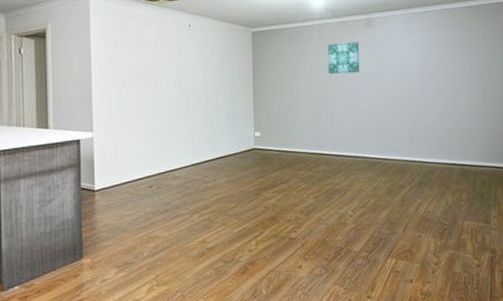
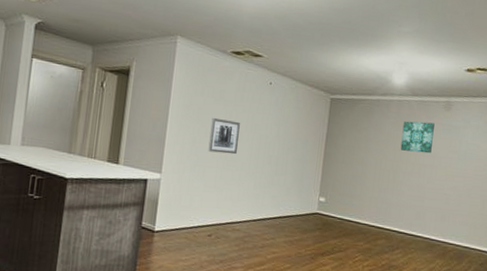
wall art: none [136,68,165,103] -> present [208,117,240,155]

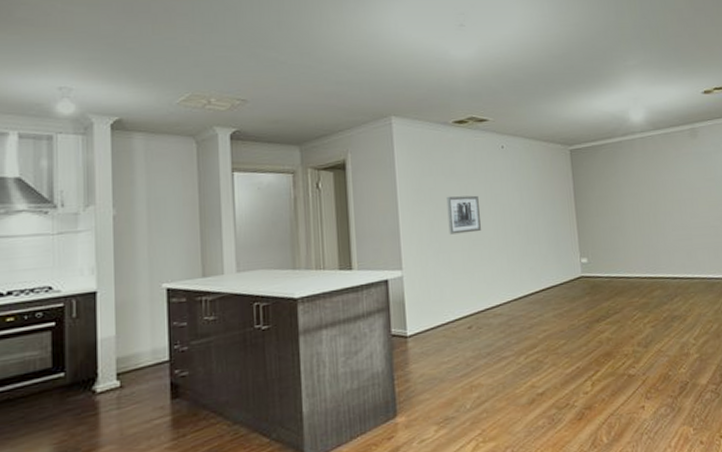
wall art: present [400,121,435,154] -> none [651,154,688,190]

